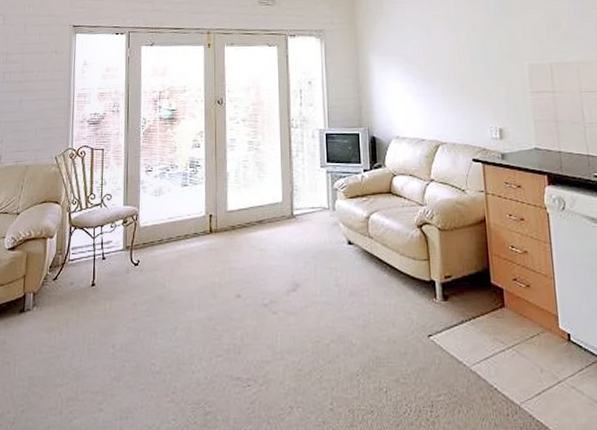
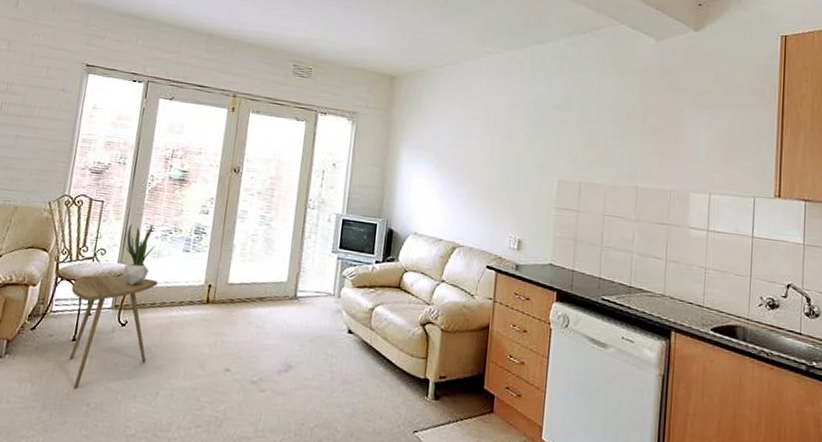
side table: none [85,216,162,333] -> present [69,275,158,389]
potted plant: none [128,164,156,226] -> present [121,224,156,286]

